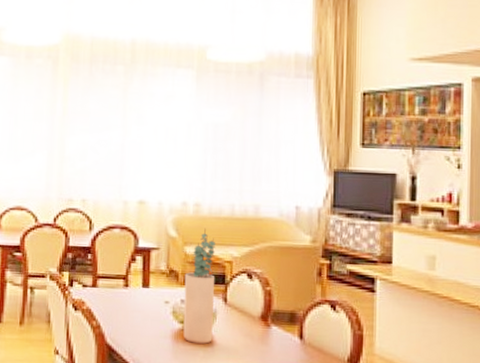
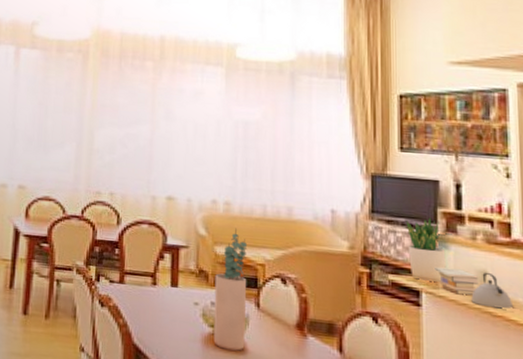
planter: none [364,209,400,270] -> present [406,217,446,283]
books: none [388,255,427,280] -> present [433,267,478,296]
kettle: none [421,257,458,290] -> present [471,272,514,309]

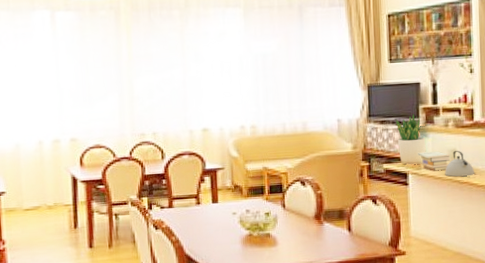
vase: present [213,228,248,351] -> none [248,146,275,245]

